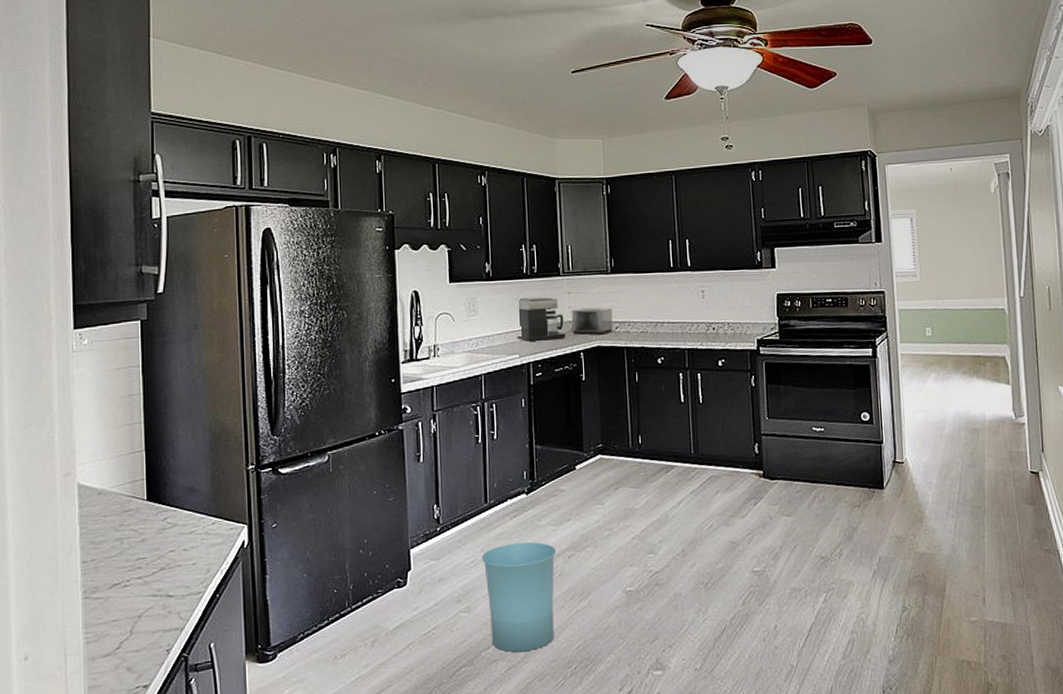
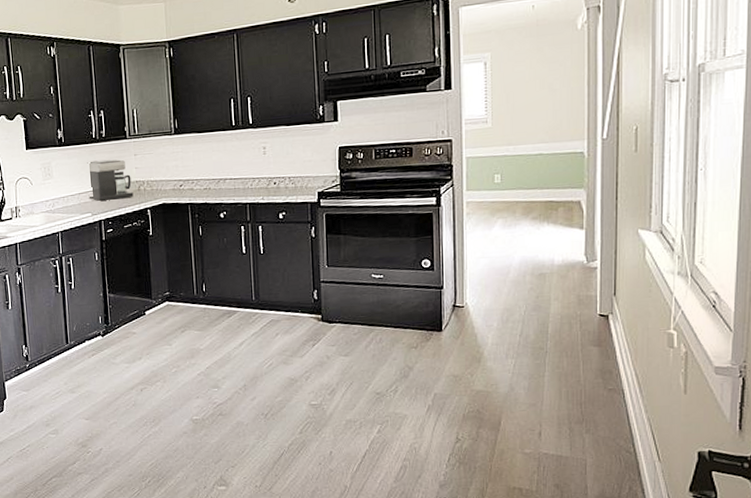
waste bin: present [482,542,557,653] -> none [66,377,130,468]
toaster: present [571,307,613,335] -> none [138,167,178,193]

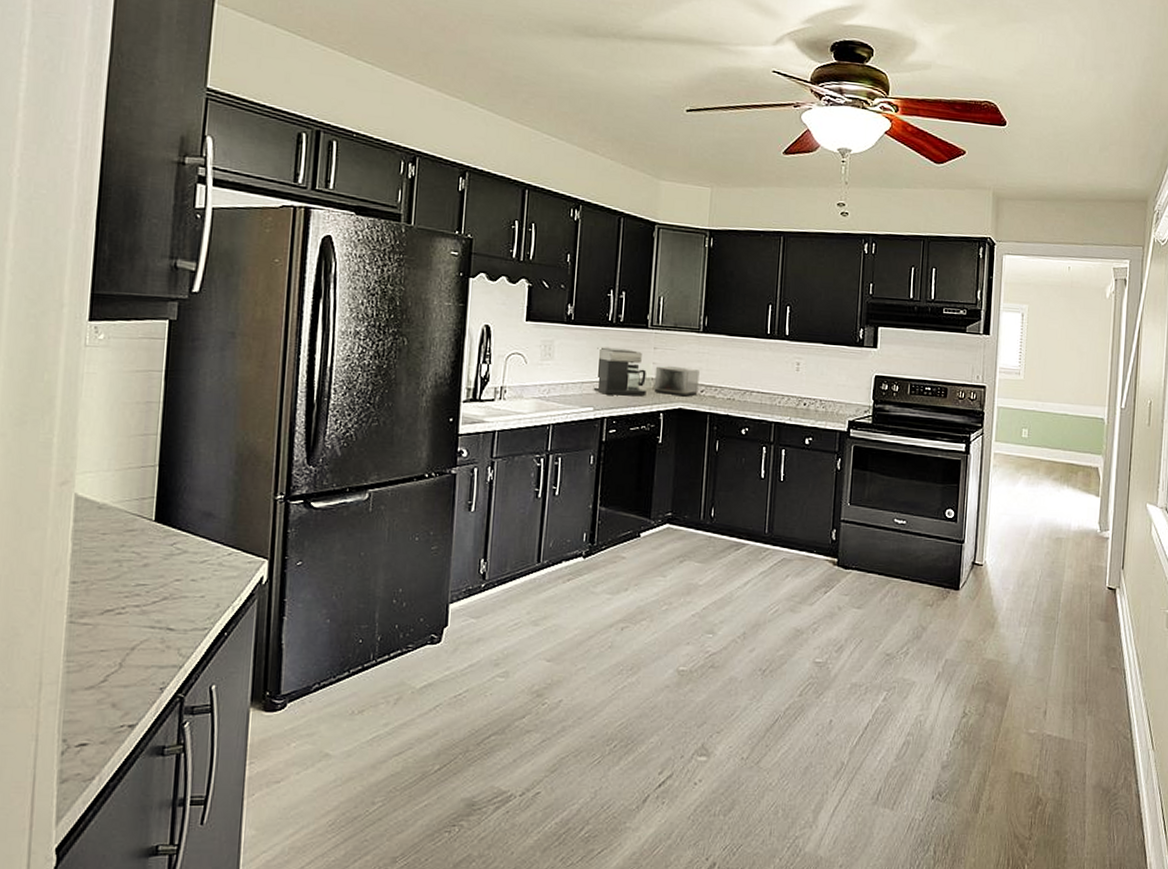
toaster: none [138,167,178,193] -> present [654,365,700,397]

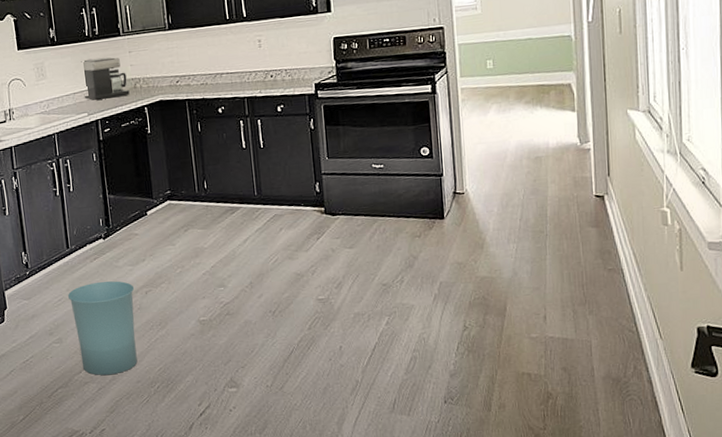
waste bin: none [527,608,610,725] -> present [68,281,138,376]
toaster: present [654,365,700,397] -> none [133,63,174,91]

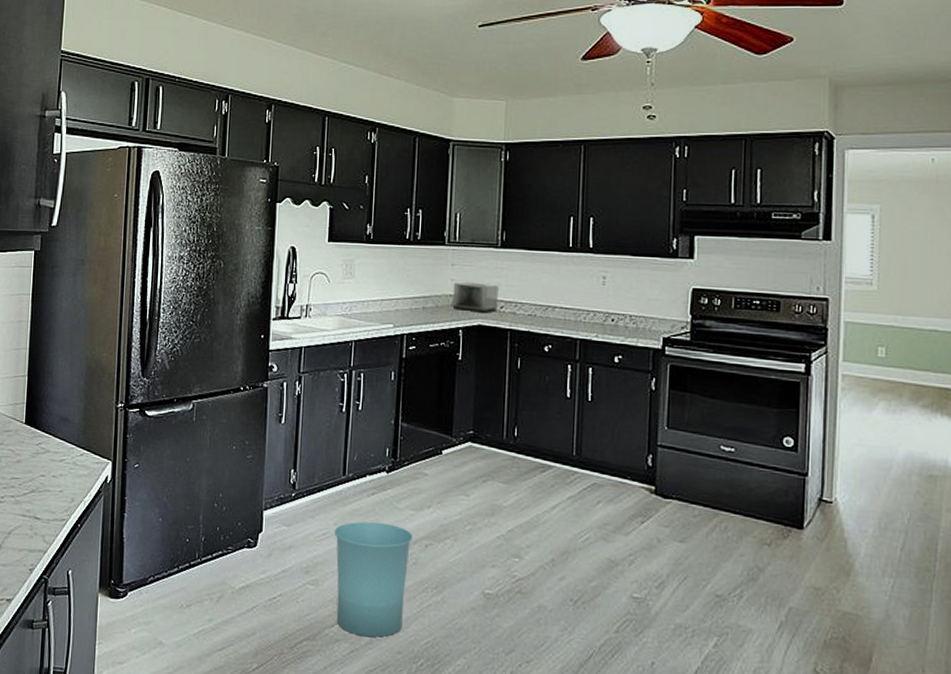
coffee maker: present [81,57,130,101] -> none [392,265,445,313]
toaster: none [133,63,174,91] -> present [452,281,499,313]

